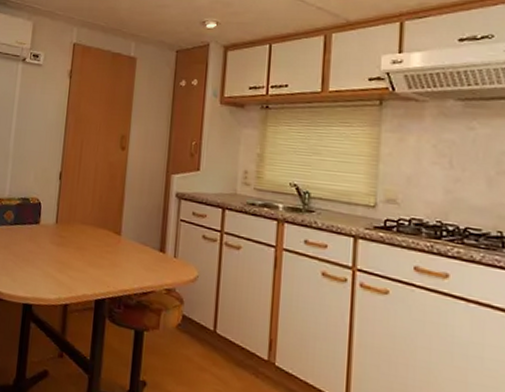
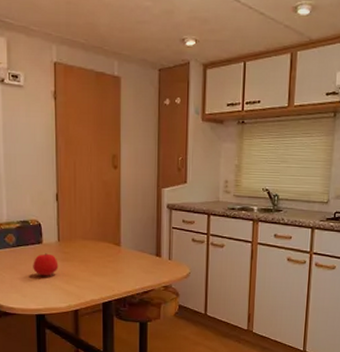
apple: none [27,235,54,261] -> present [33,253,59,276]

